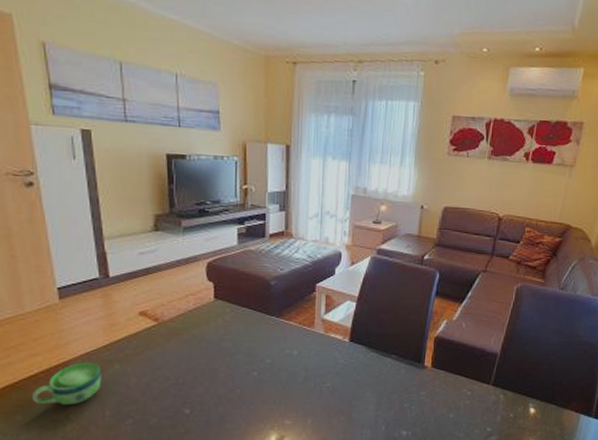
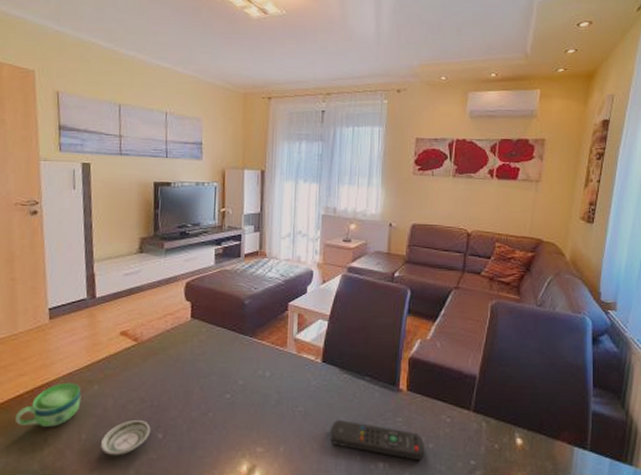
saucer: none [125,397,177,431] -> present [100,420,151,456]
remote control: none [357,394,445,428] -> present [330,420,424,460]

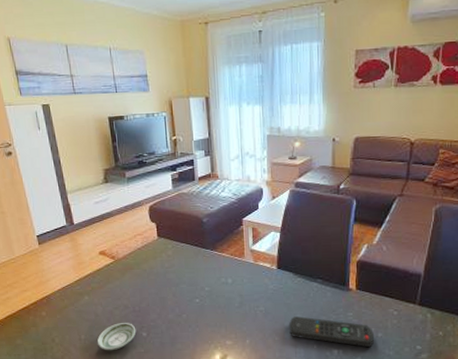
cup: present [14,382,81,428] -> none [26,295,76,331]

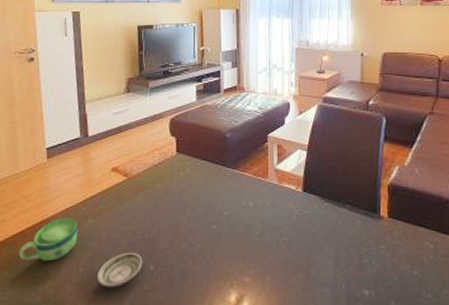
cup: none [26,295,76,331] -> present [18,218,78,262]
remote control: present [289,316,374,347] -> none [315,248,409,287]

